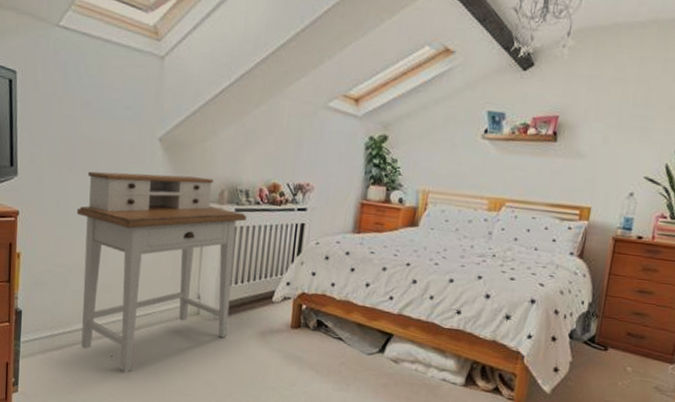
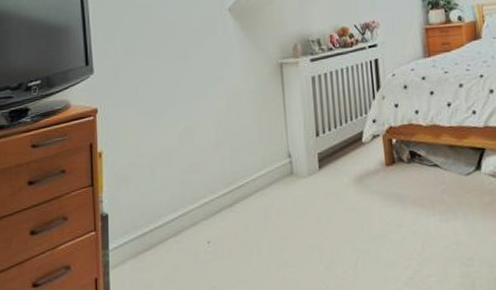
desk: present [76,171,247,373] -> none [156,36,325,258]

